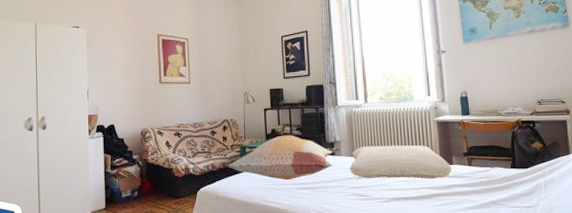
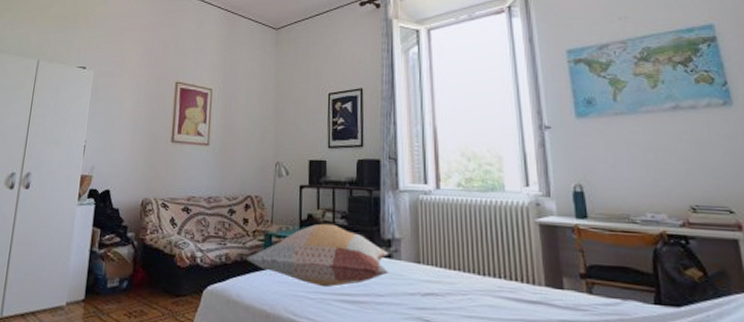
pillow: present [349,145,451,180] -> none [412,249,562,309]

